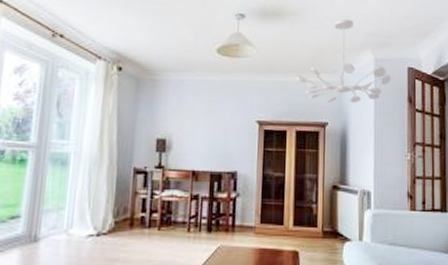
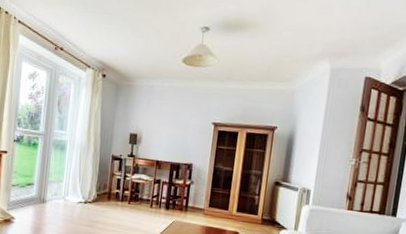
chandelier: present [297,19,391,104] -> none [252,29,346,111]

